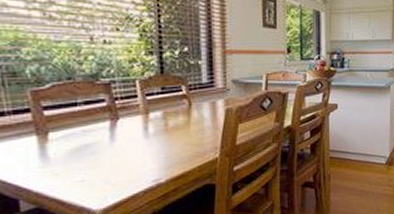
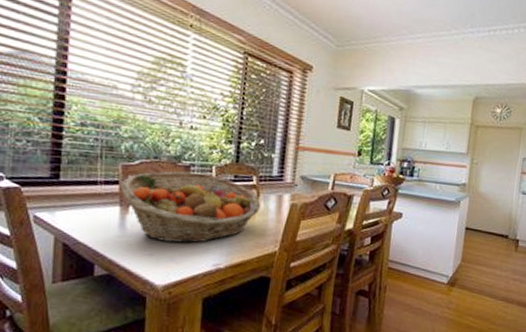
fruit basket: none [33,89,195,166] -> present [121,171,261,244]

